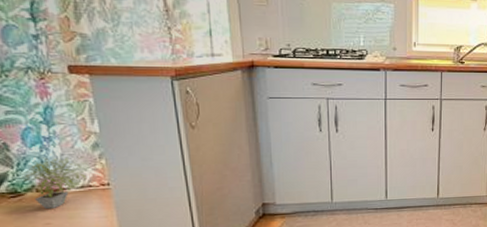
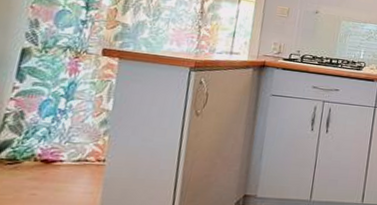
potted plant: present [17,156,88,209] -> none [20,128,91,179]

